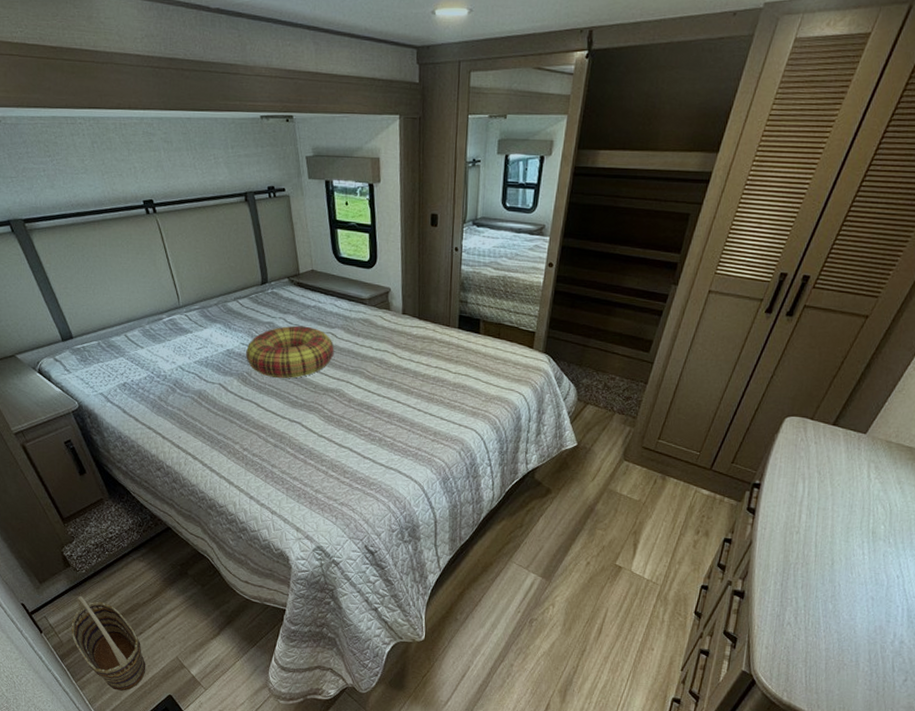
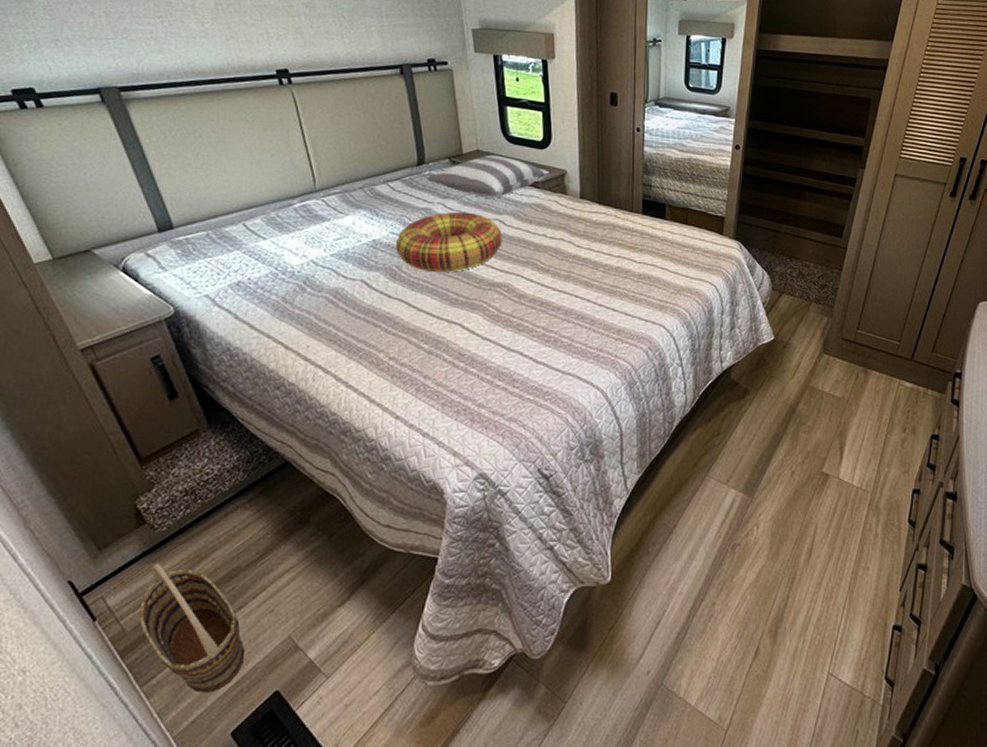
pillow: none [270,274,375,314] -> present [426,154,549,198]

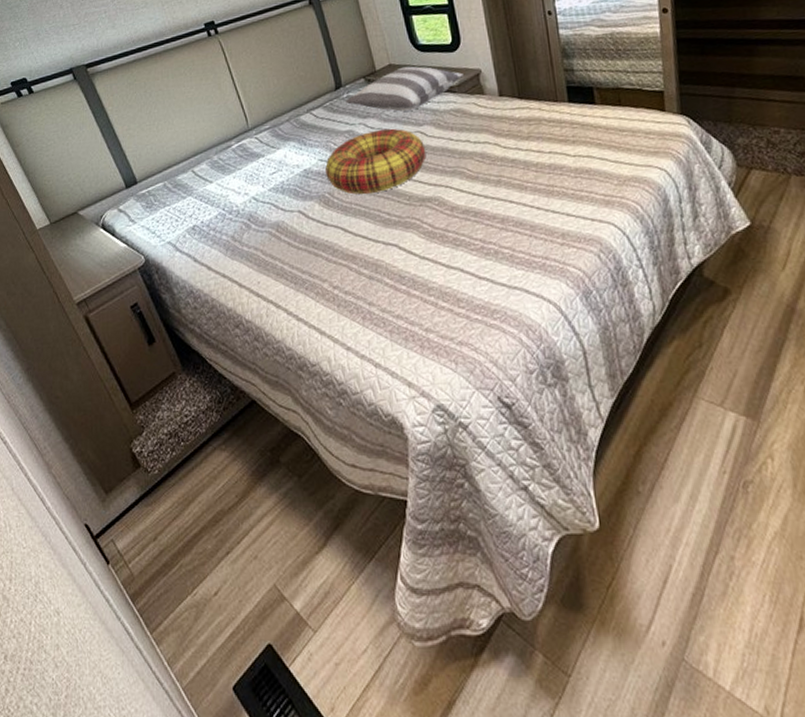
basket: present [139,562,246,693] -> none [143,506,237,643]

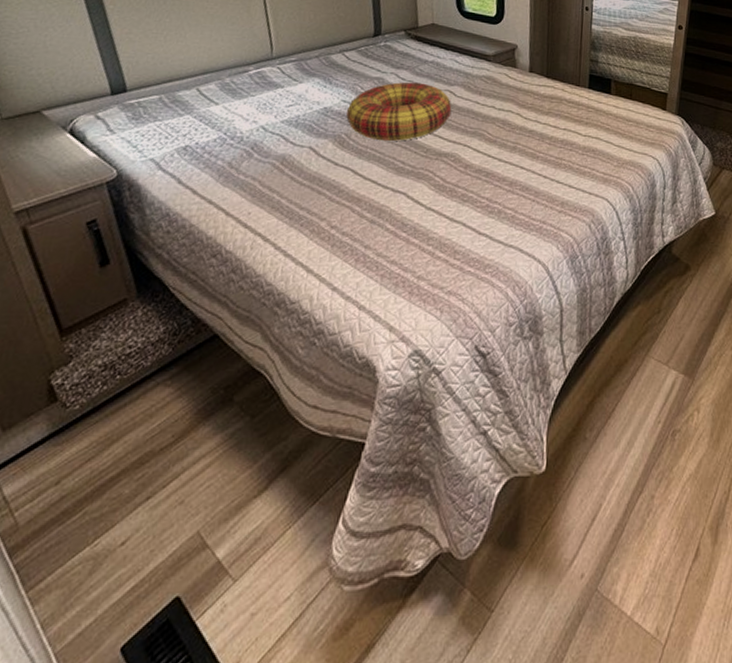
pillow: present [346,66,463,112] -> none [381,28,501,70]

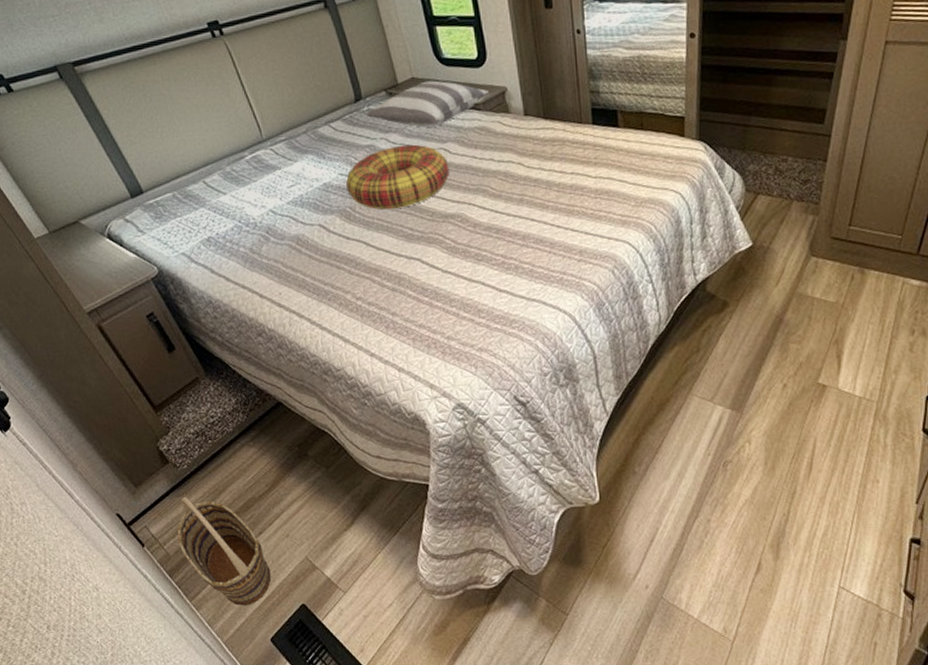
basket: none [35,445,148,599] -> present [177,496,271,606]
pillow: none [381,28,501,70] -> present [366,80,489,128]

